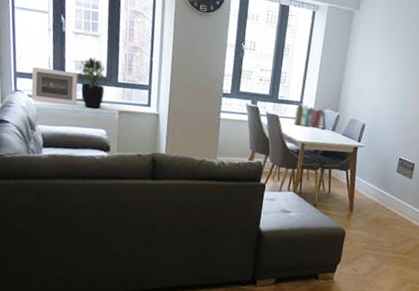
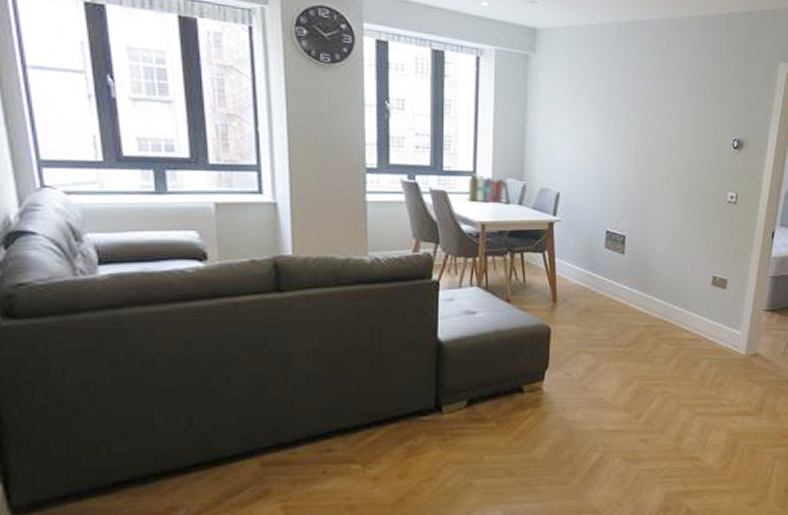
picture frame: present [31,66,78,105] -> none [66,150,148,200]
potted plant: present [77,56,106,109] -> none [143,130,190,204]

